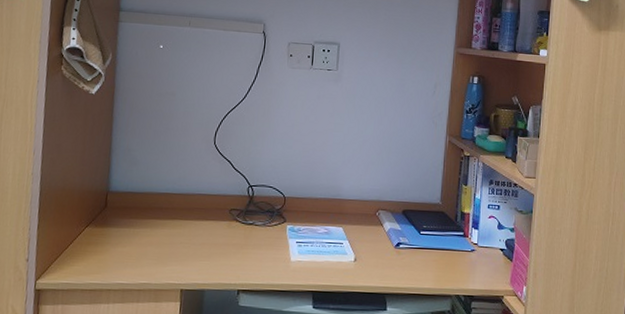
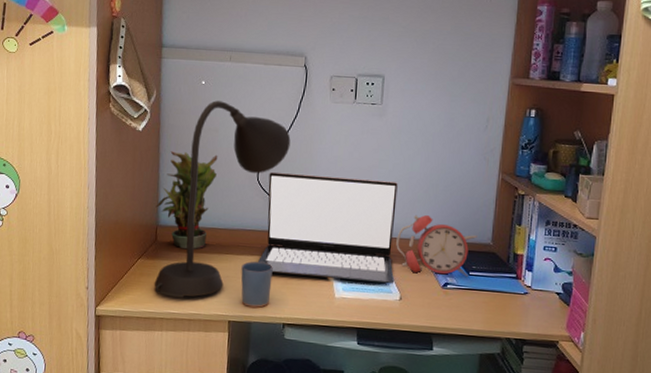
desk lamp: none [101,64,249,267] -> present [154,100,291,298]
potted plant: none [107,115,174,216] -> present [155,151,218,250]
mug: none [194,226,229,274] -> present [241,261,273,308]
laptop: none [213,135,353,245] -> present [258,171,398,283]
alarm clock: none [351,176,427,236] -> present [396,215,477,277]

